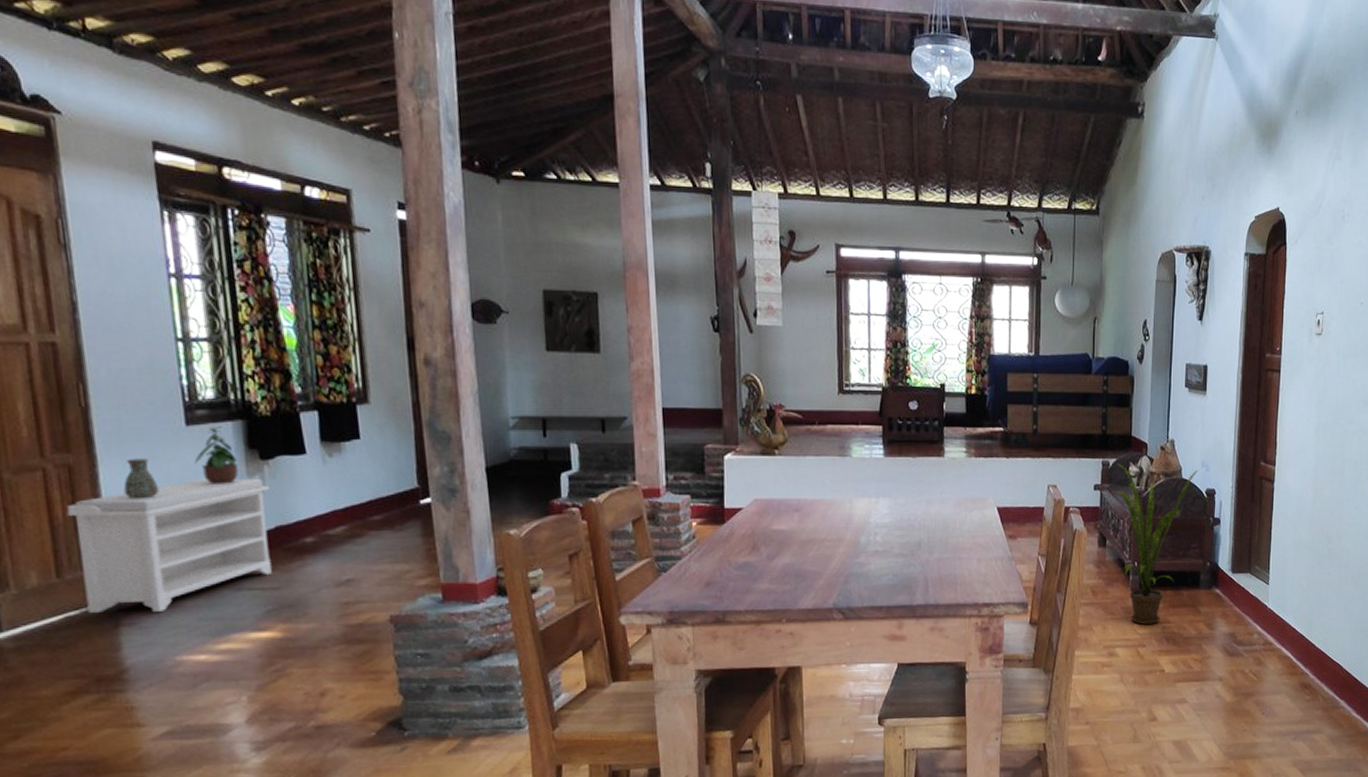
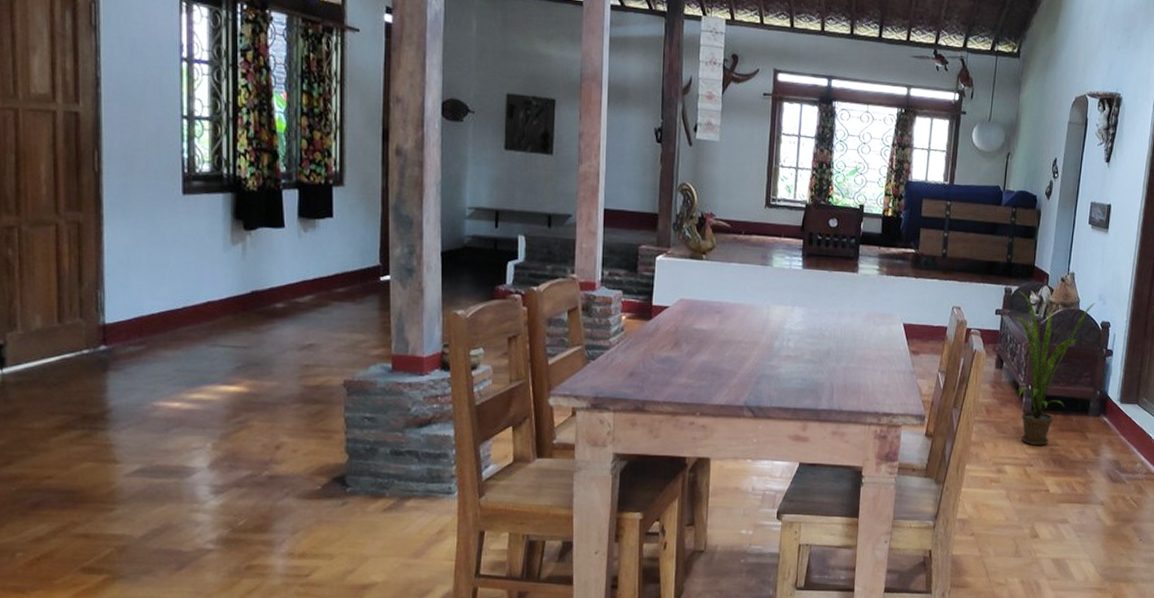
bench: present [66,478,272,613] -> none [72,243,249,361]
decorative vase: present [123,458,160,498] -> none [123,220,154,257]
potted plant: present [194,424,239,484] -> none [187,195,225,250]

